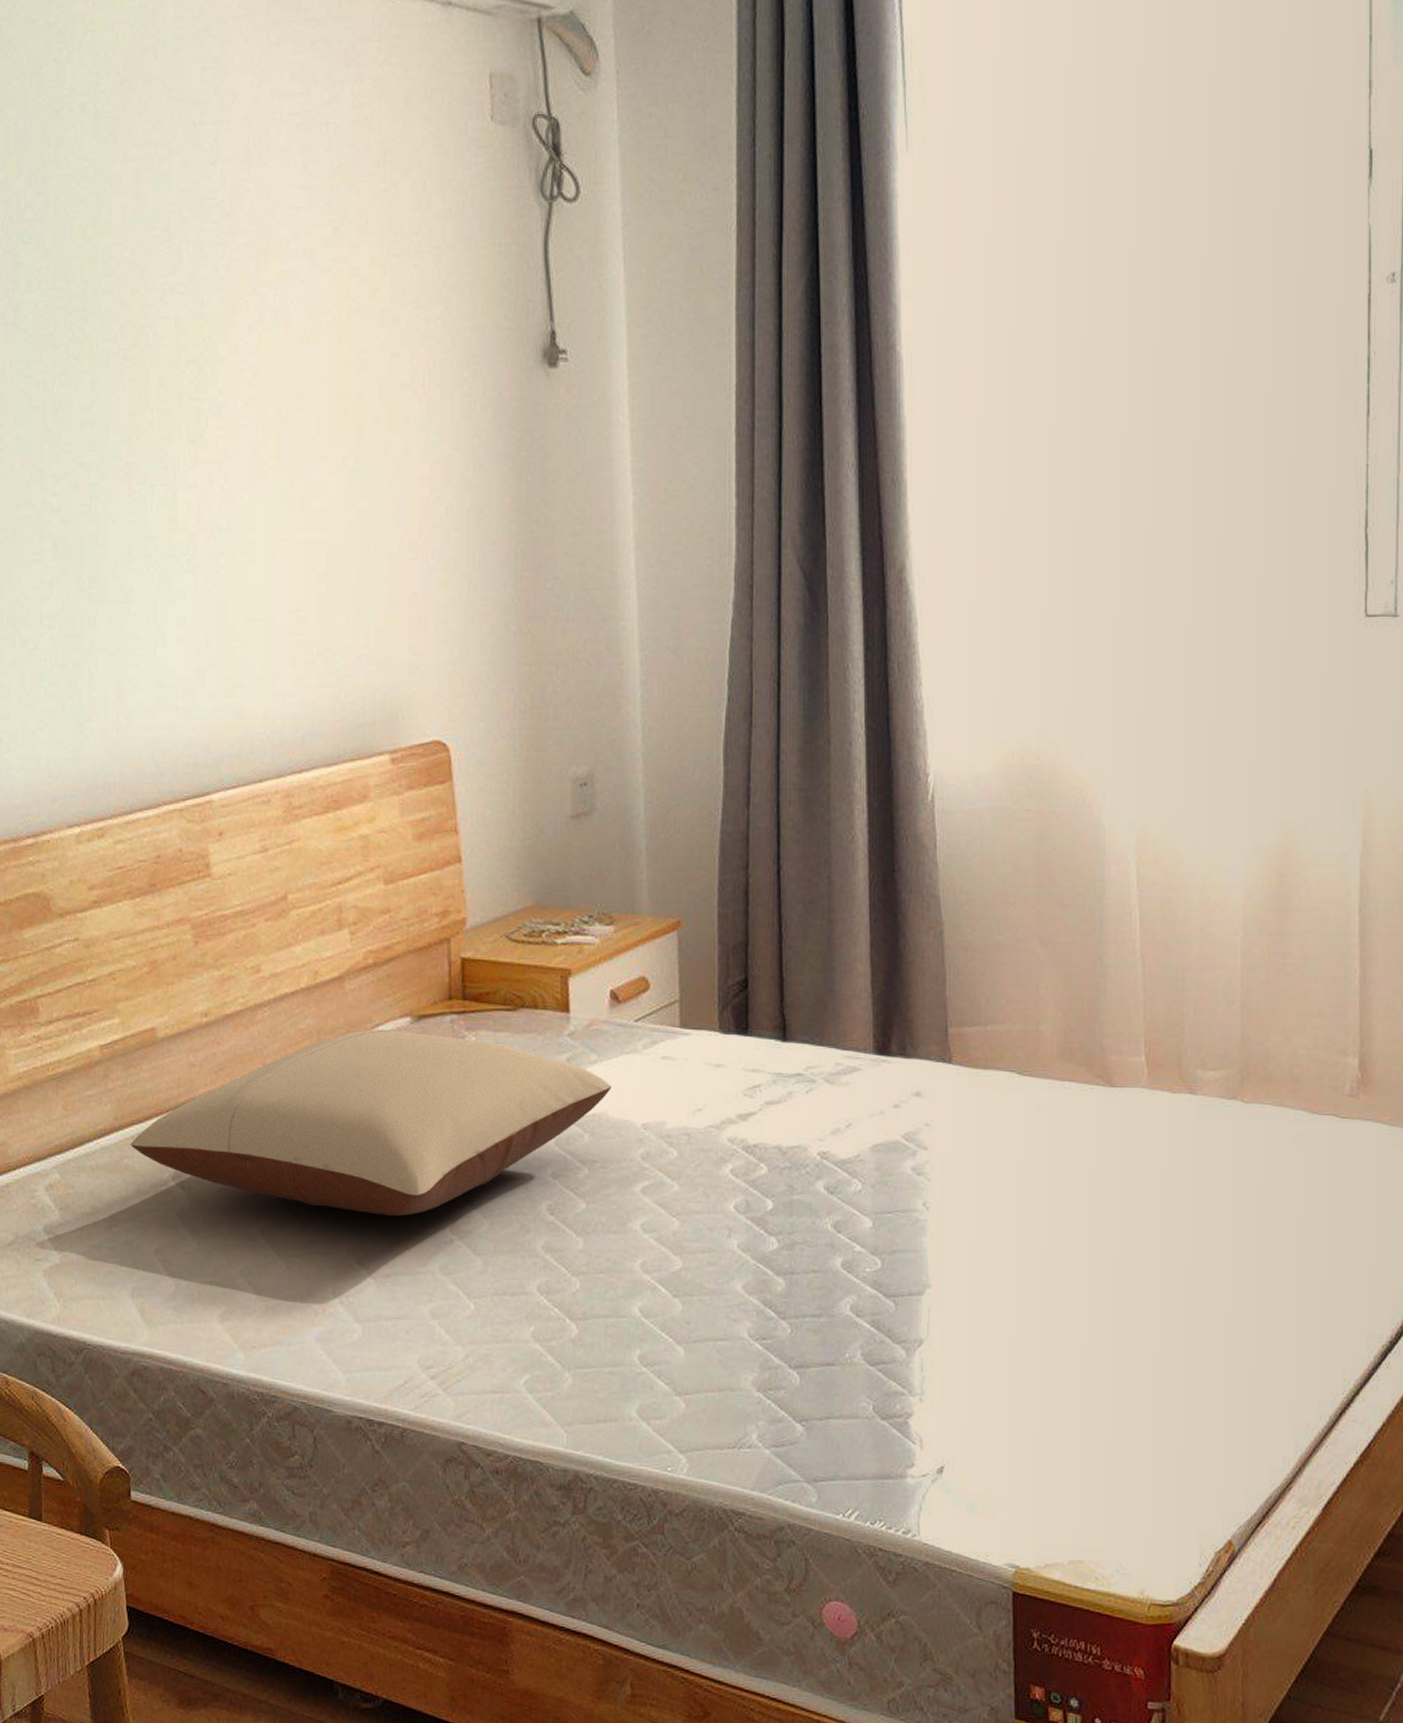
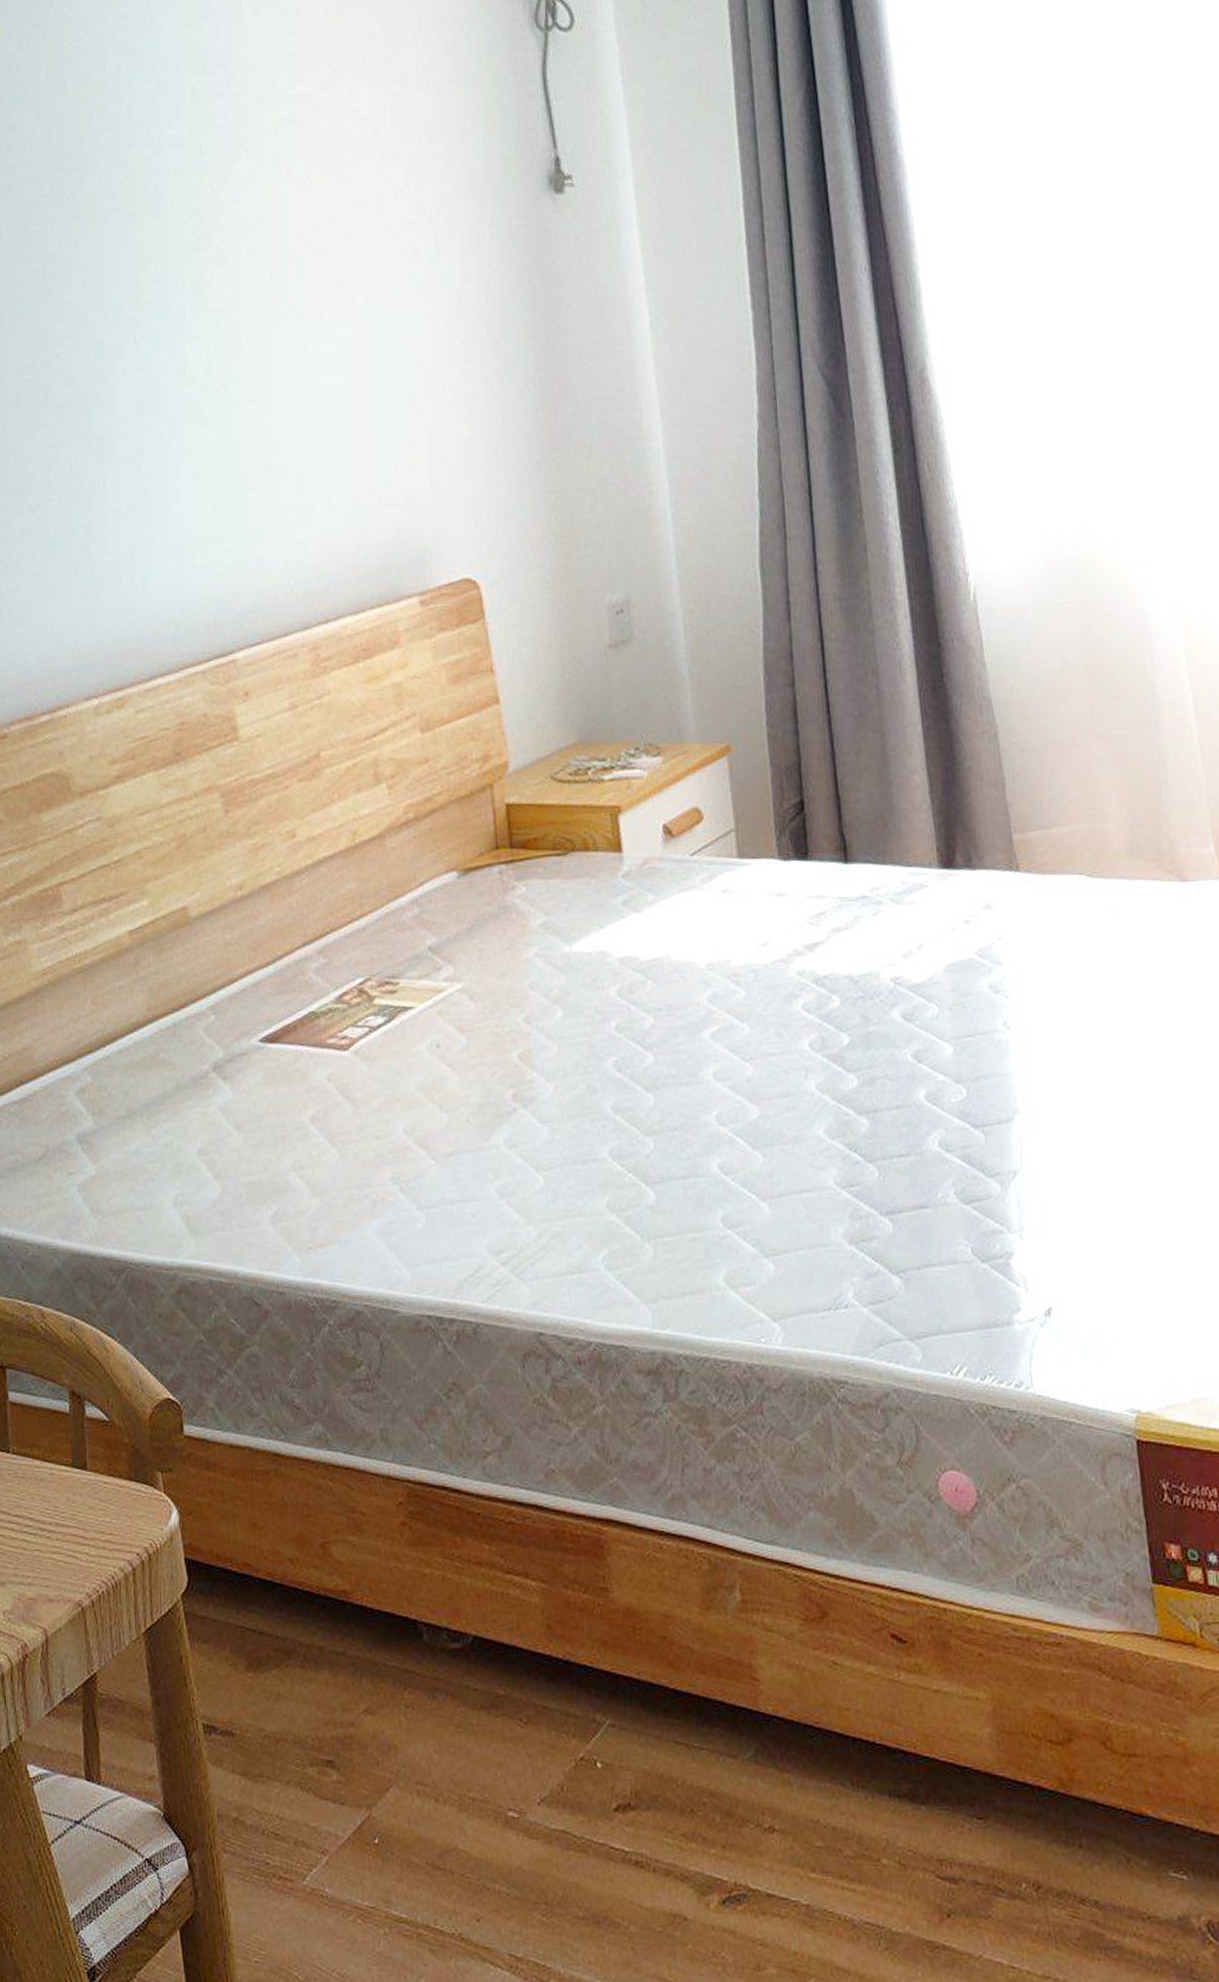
pillow: present [130,1029,612,1216] -> none [166,887,672,1089]

